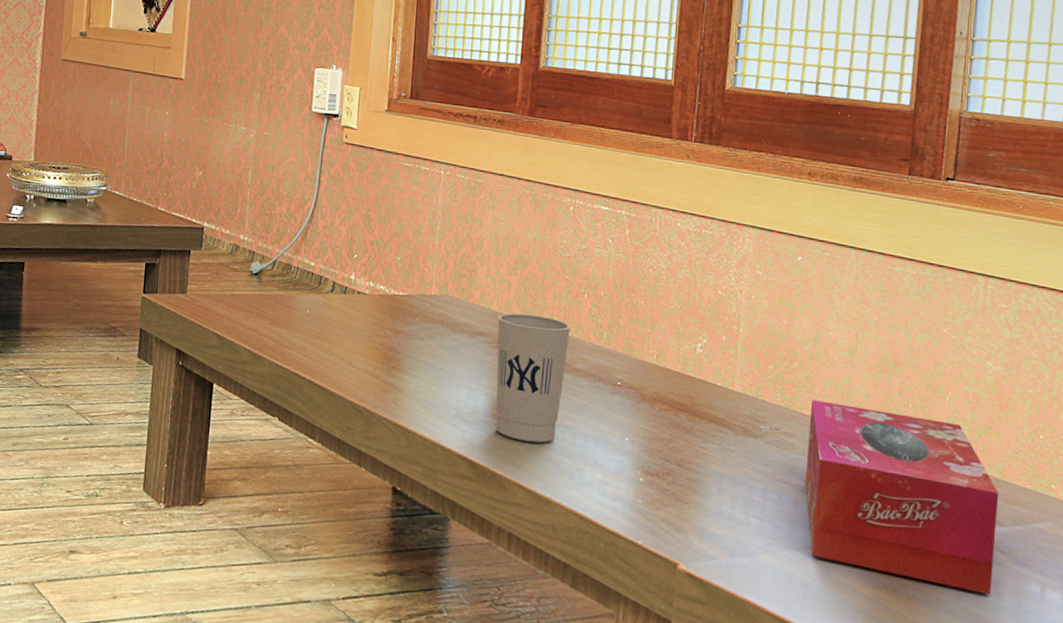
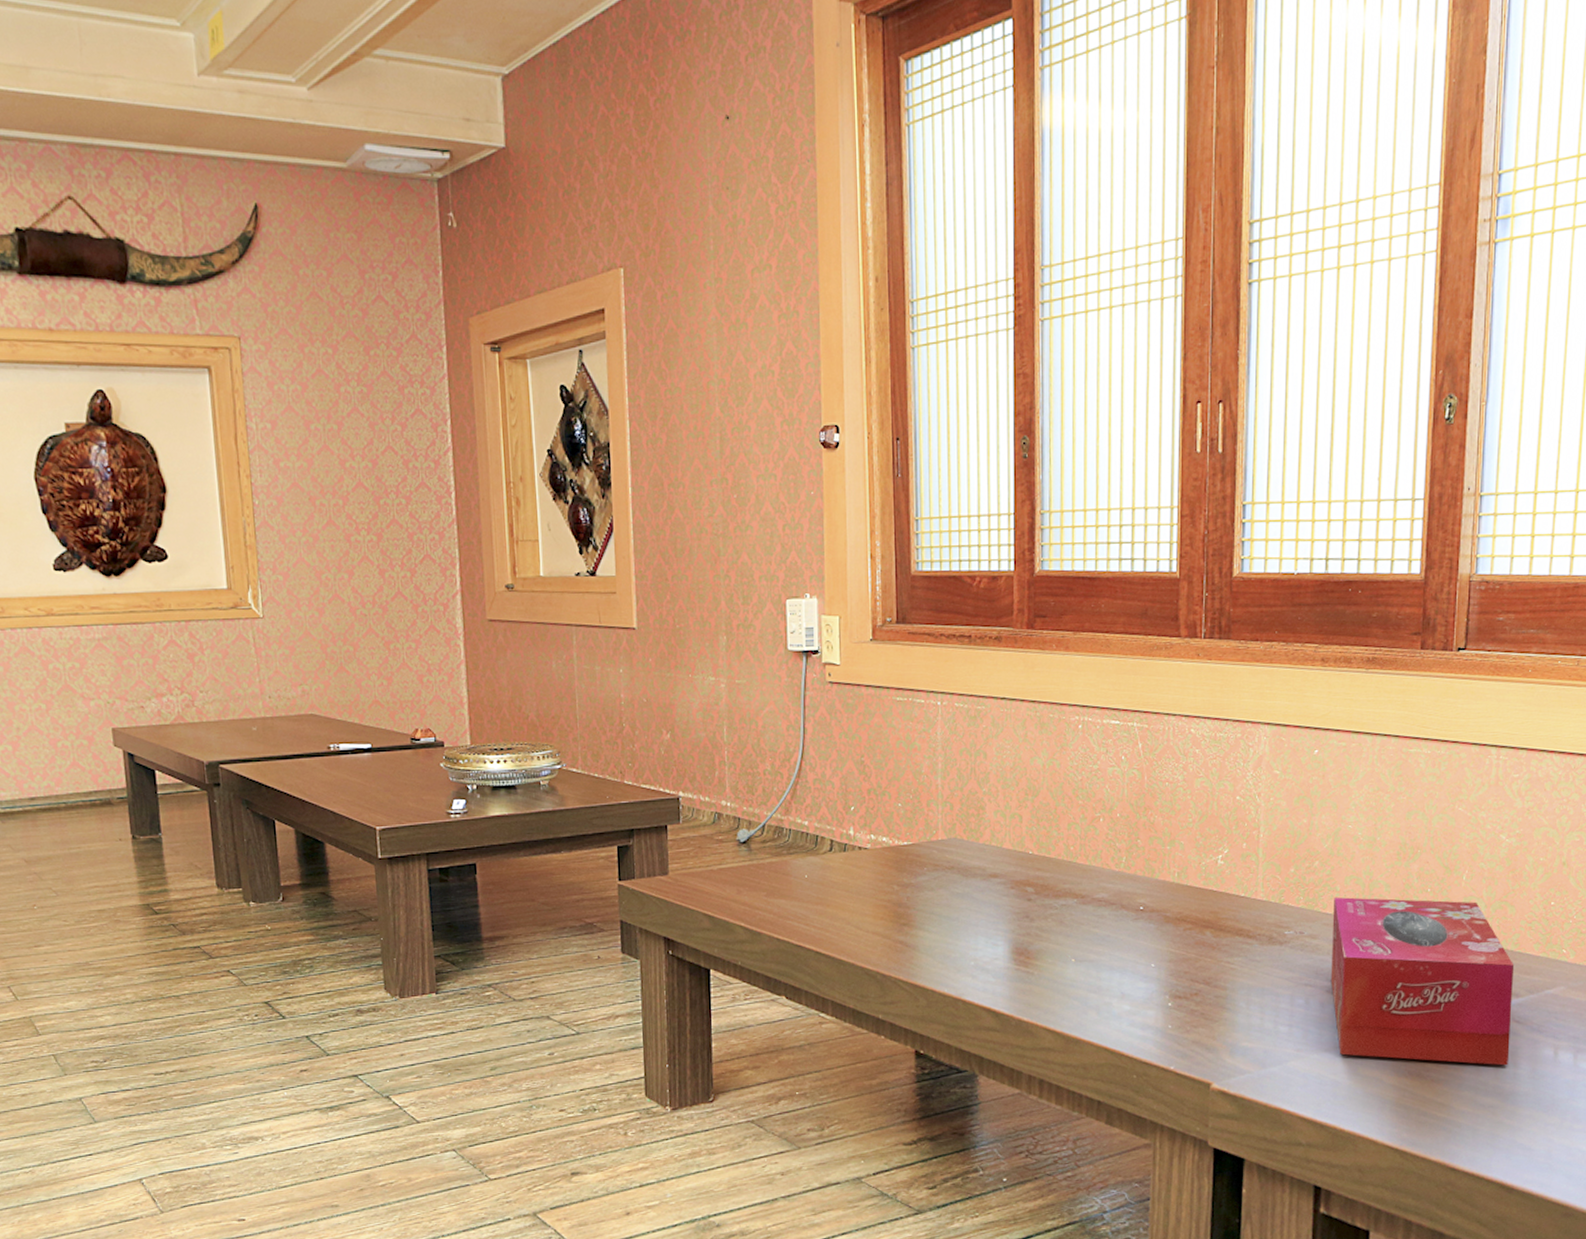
cup: present [496,313,572,443] -> none [1011,847,1089,983]

